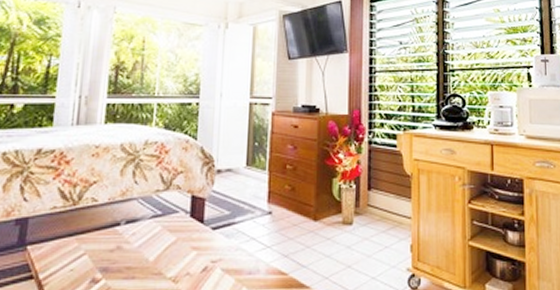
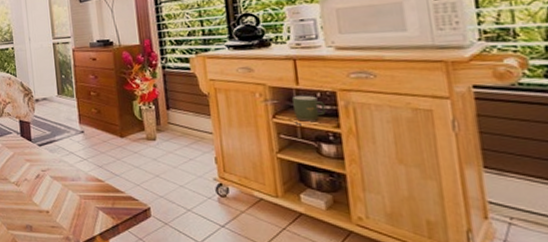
mug: none [487,181,514,208] -> present [292,95,326,121]

